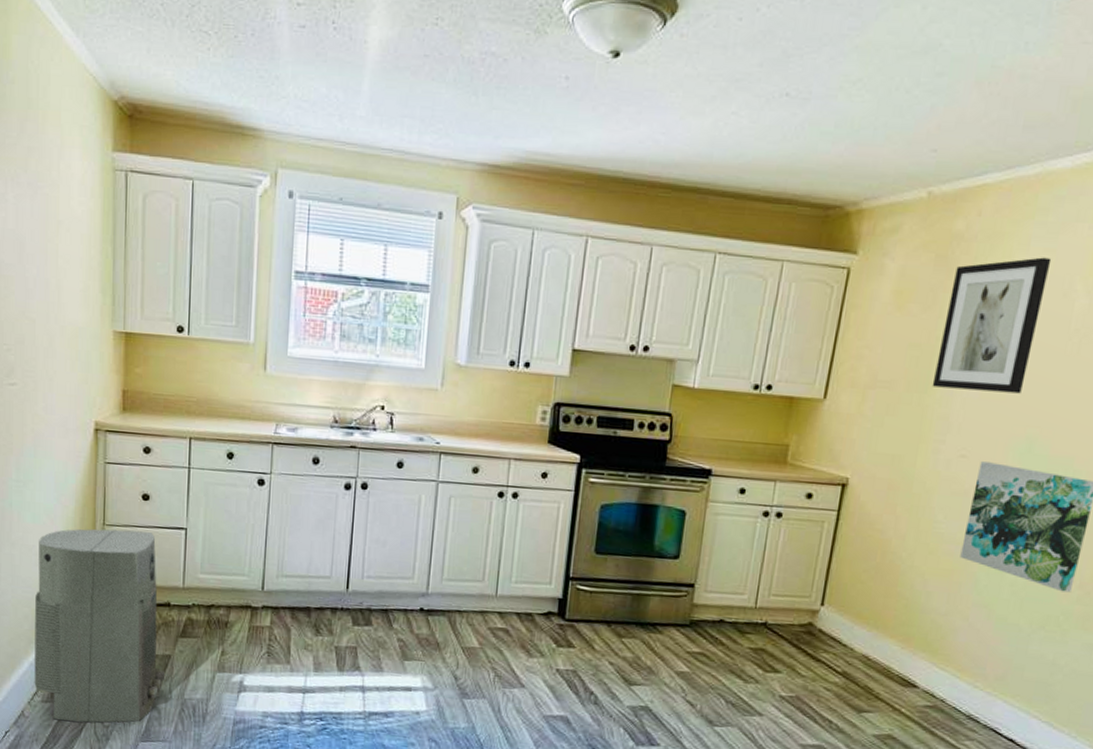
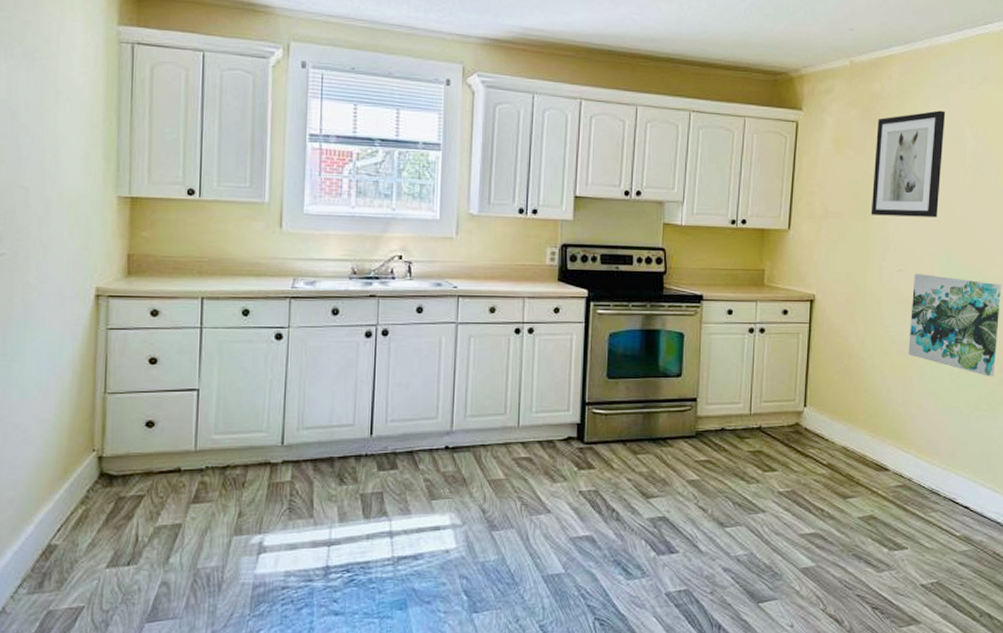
air purifier: present [34,528,166,723] -> none [19,397,176,612]

